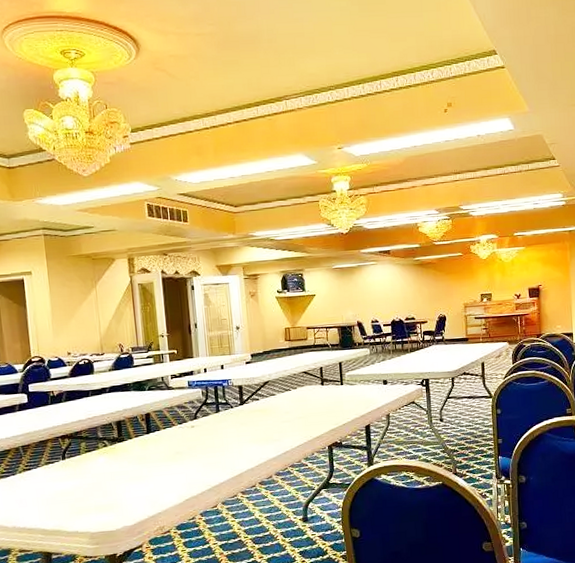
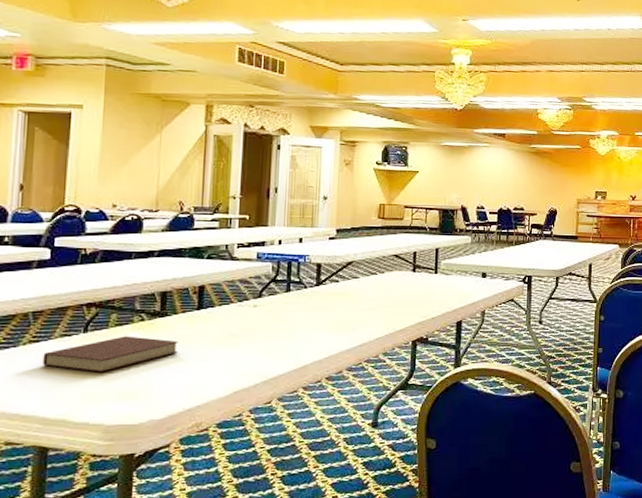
notebook: none [35,459,137,491] -> present [43,336,178,373]

